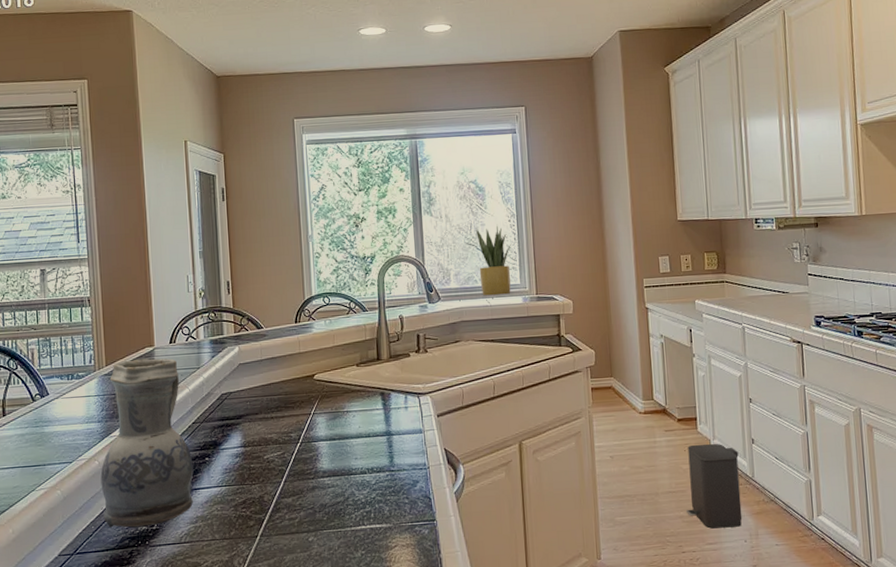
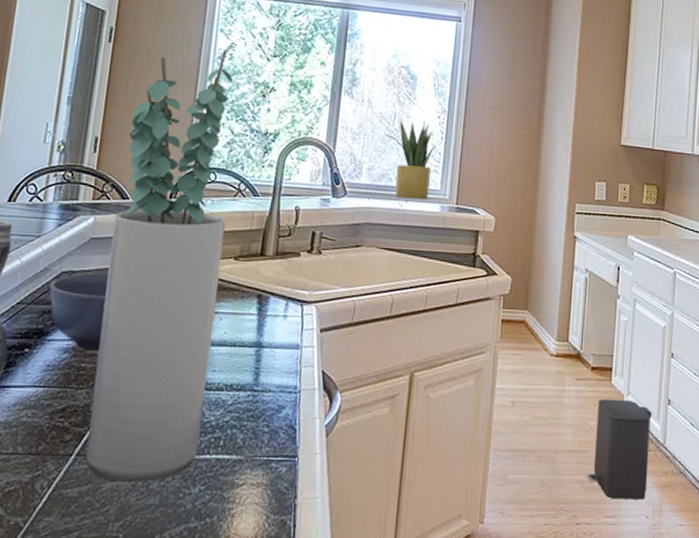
bowl: none [215,390,263,454] -> present [49,272,110,351]
vase: none [253,192,355,554] -> present [86,50,232,482]

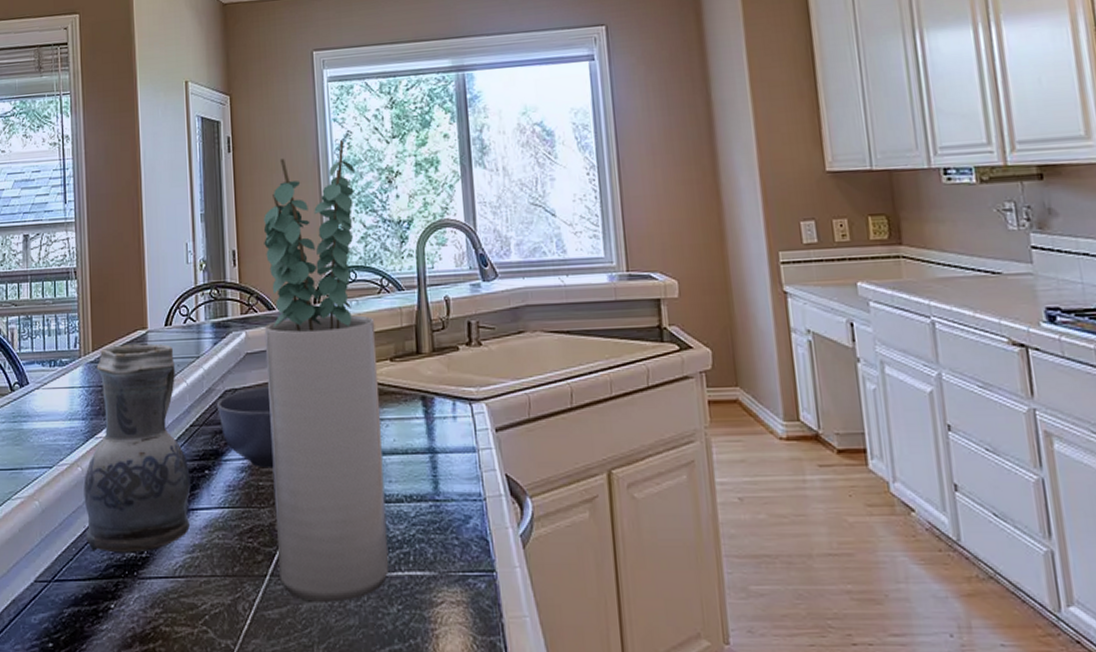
planter: present [395,119,437,200] -> none [543,179,592,273]
pedal bin: present [586,398,652,500] -> none [854,487,945,613]

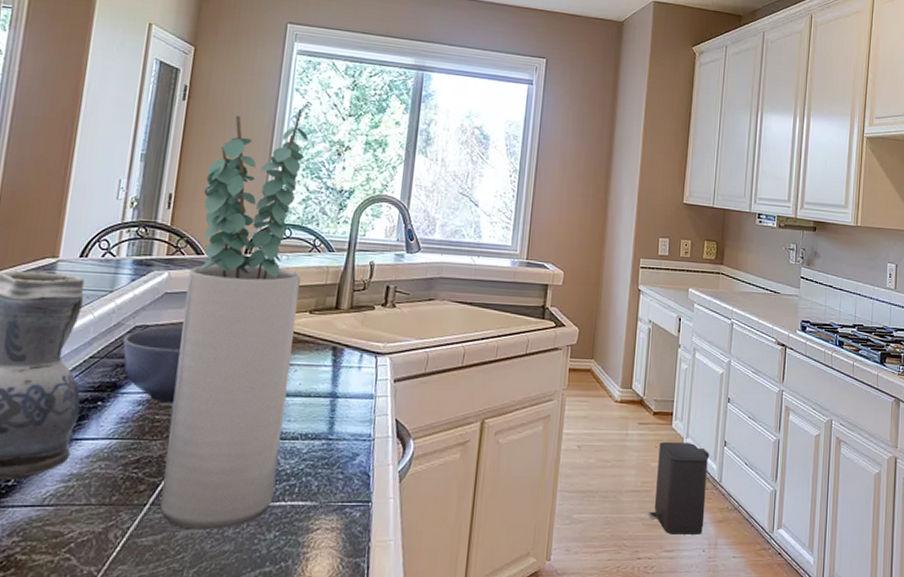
pedal bin: none [854,487,945,613] -> present [647,441,709,535]

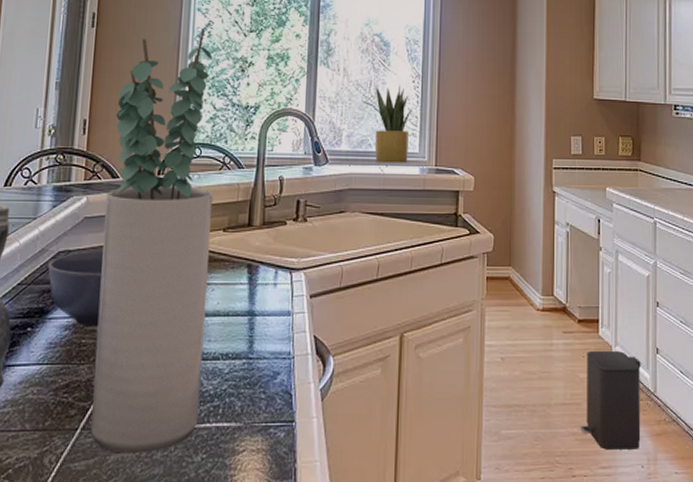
planter: none [467,178,508,255] -> present [374,85,413,163]

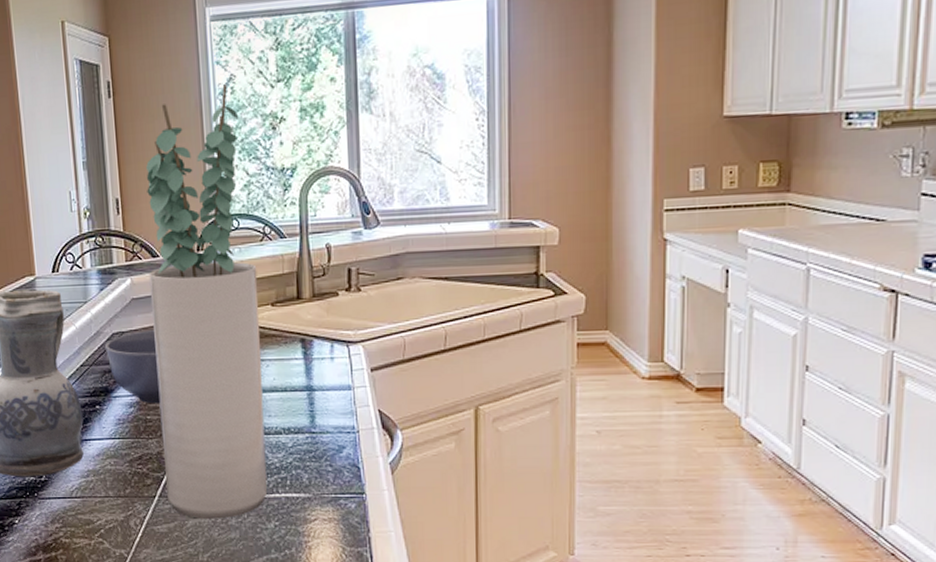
planter: present [374,85,413,163] -> none [431,125,478,221]
pedal bin: present [579,350,641,450] -> none [695,422,780,530]

